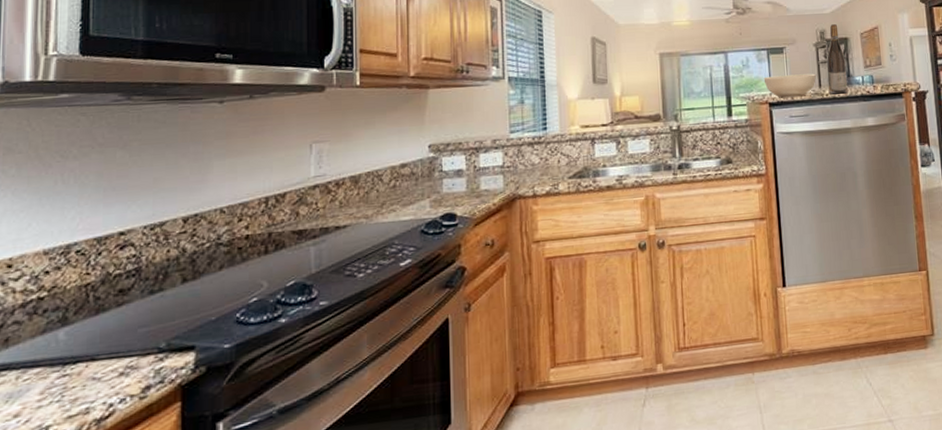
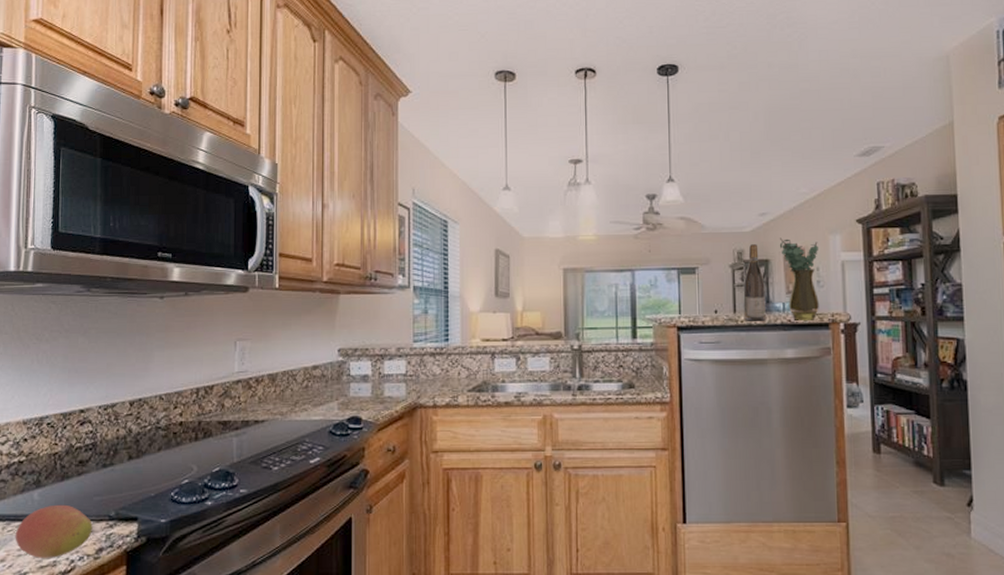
fruit: none [33,341,137,407] -> present [15,504,93,558]
bowl: present [763,73,817,98] -> none [672,297,732,322]
vase: none [856,17,893,92] -> present [779,237,819,322]

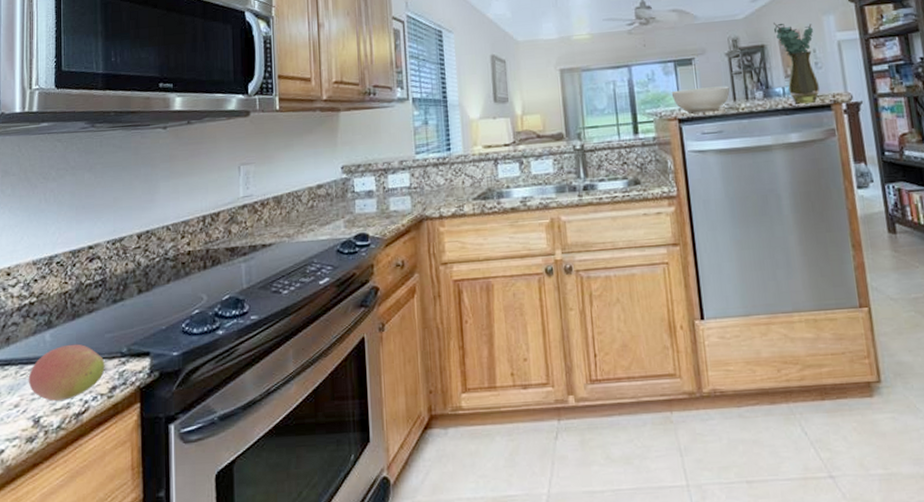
bowl: none [672,297,732,322] -> present [671,85,731,113]
wine bottle: present [743,244,766,321] -> none [740,31,767,108]

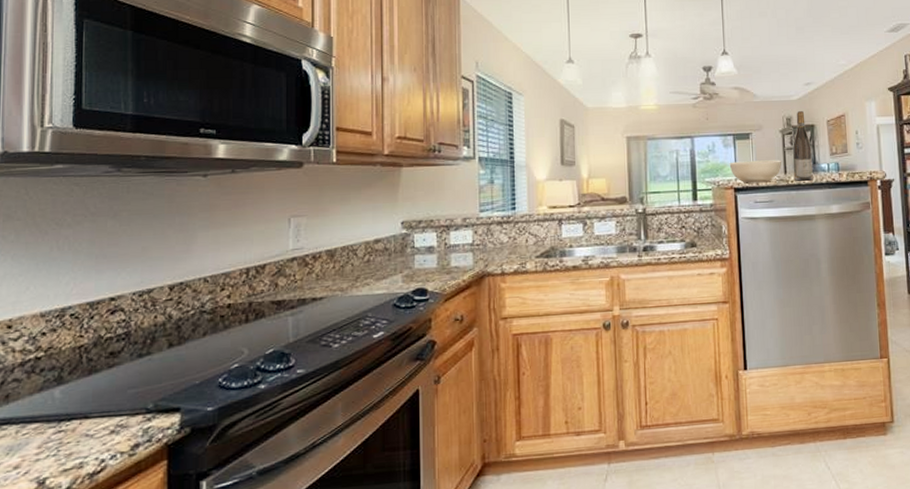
fruit: present [28,343,105,401] -> none [31,400,127,461]
wine bottle: none [740,31,767,108] -> present [792,111,813,181]
vase: present [773,22,820,105] -> none [823,105,859,180]

